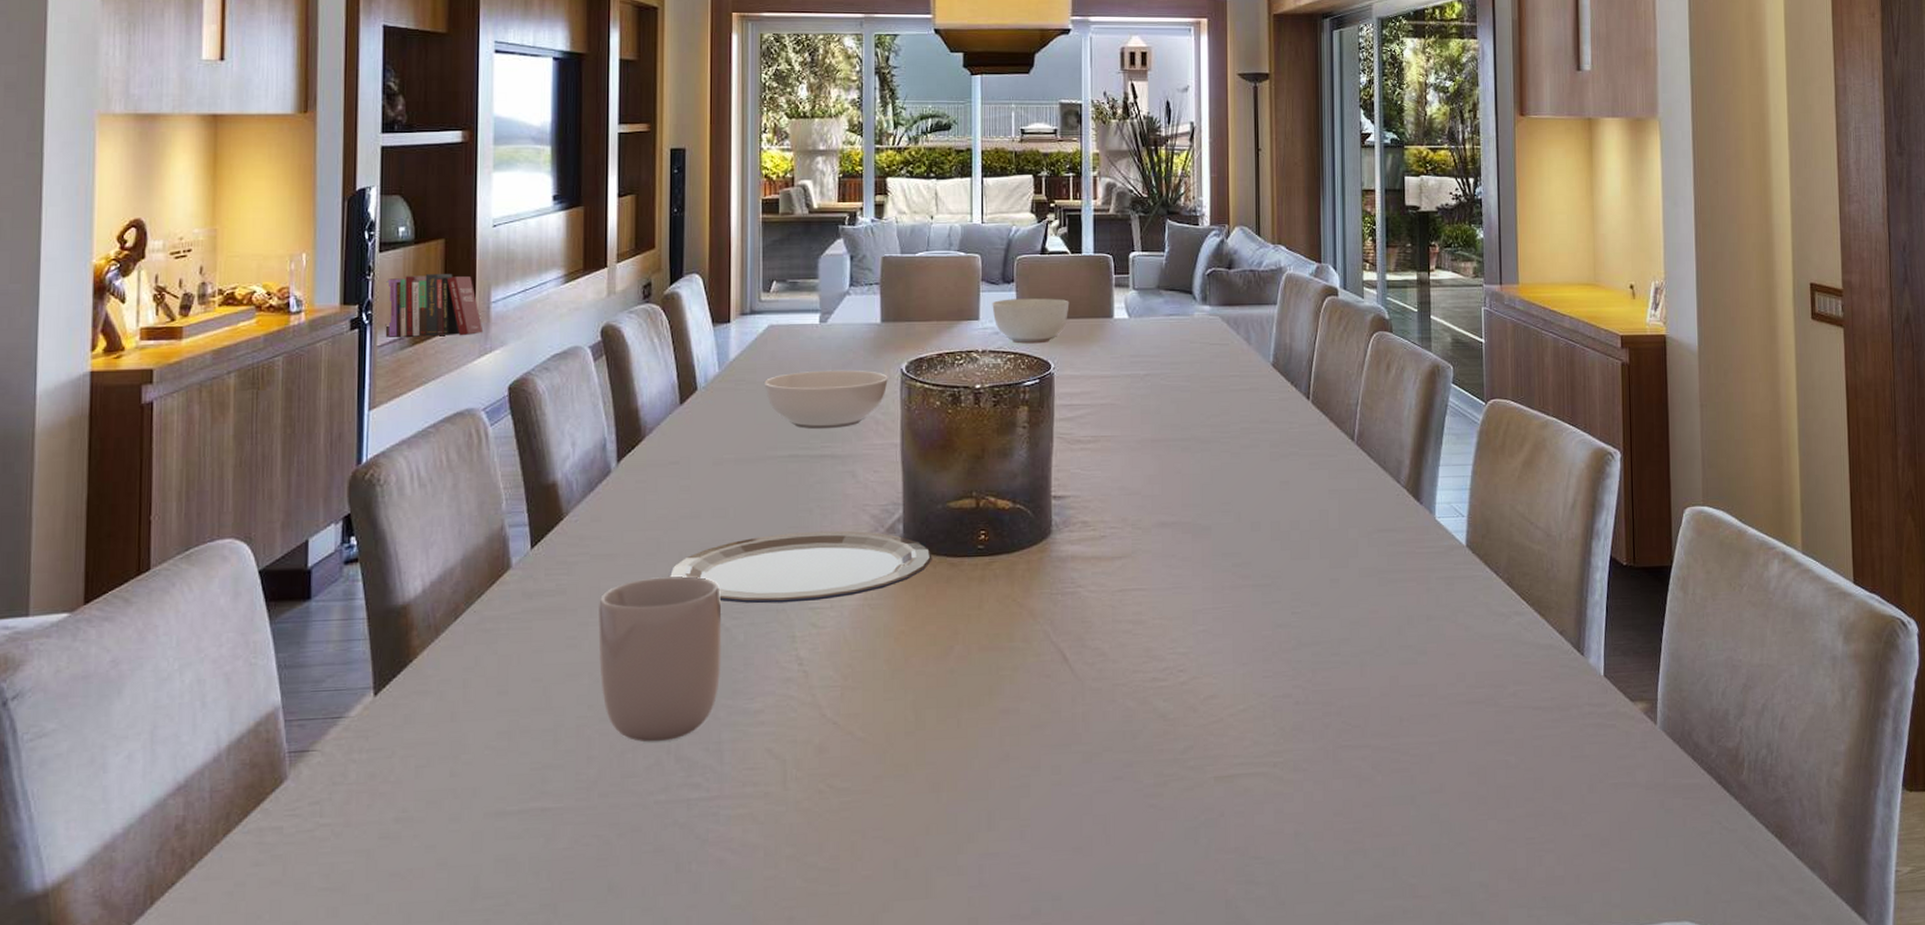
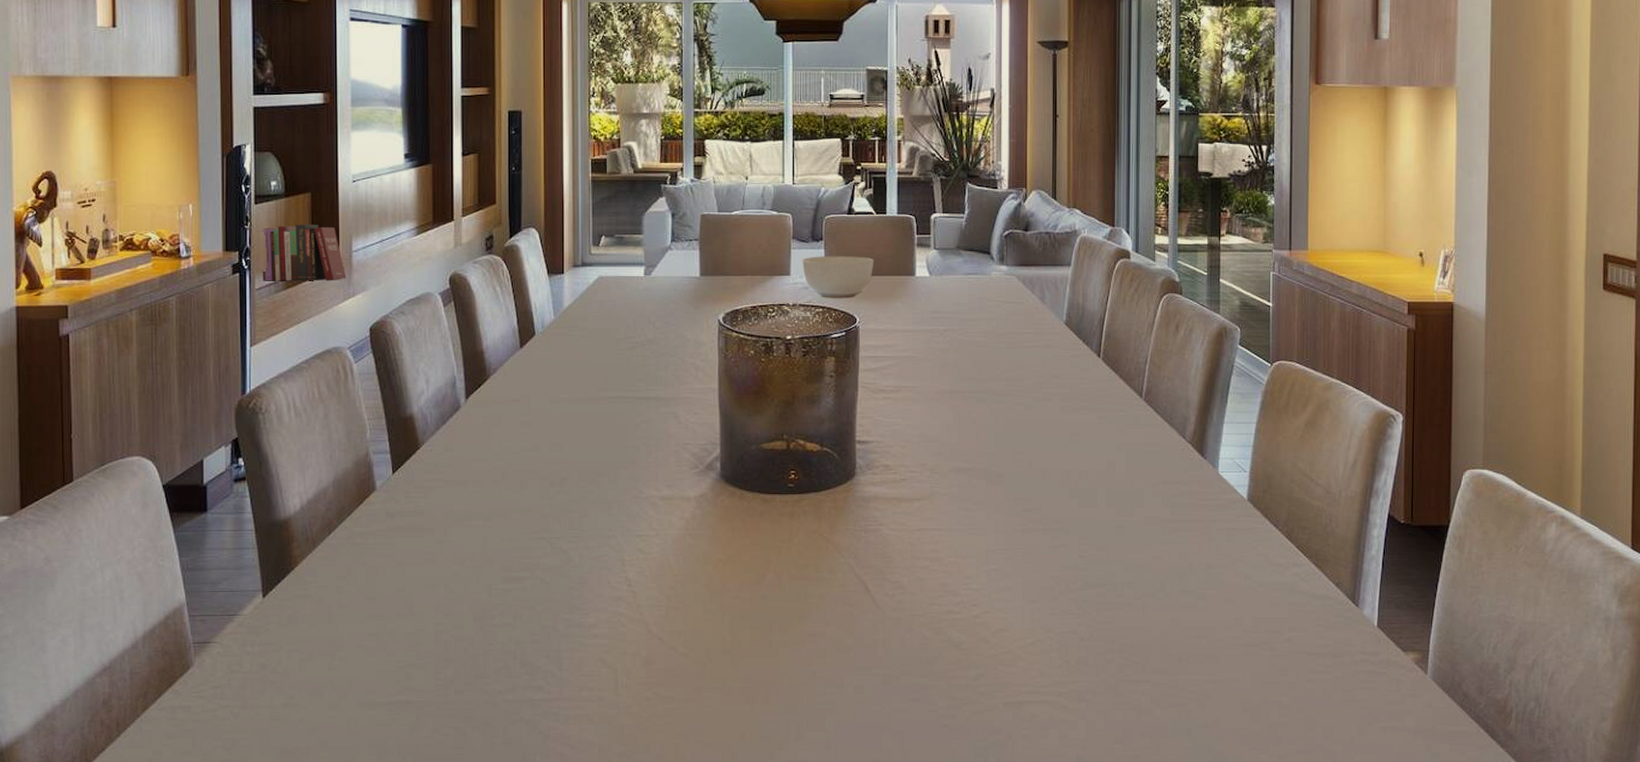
cup: present [598,576,722,742] -> none [452,503,560,648]
plate: present [667,530,932,604] -> none [511,466,747,530]
bowl: present [763,370,888,430] -> none [594,319,707,374]

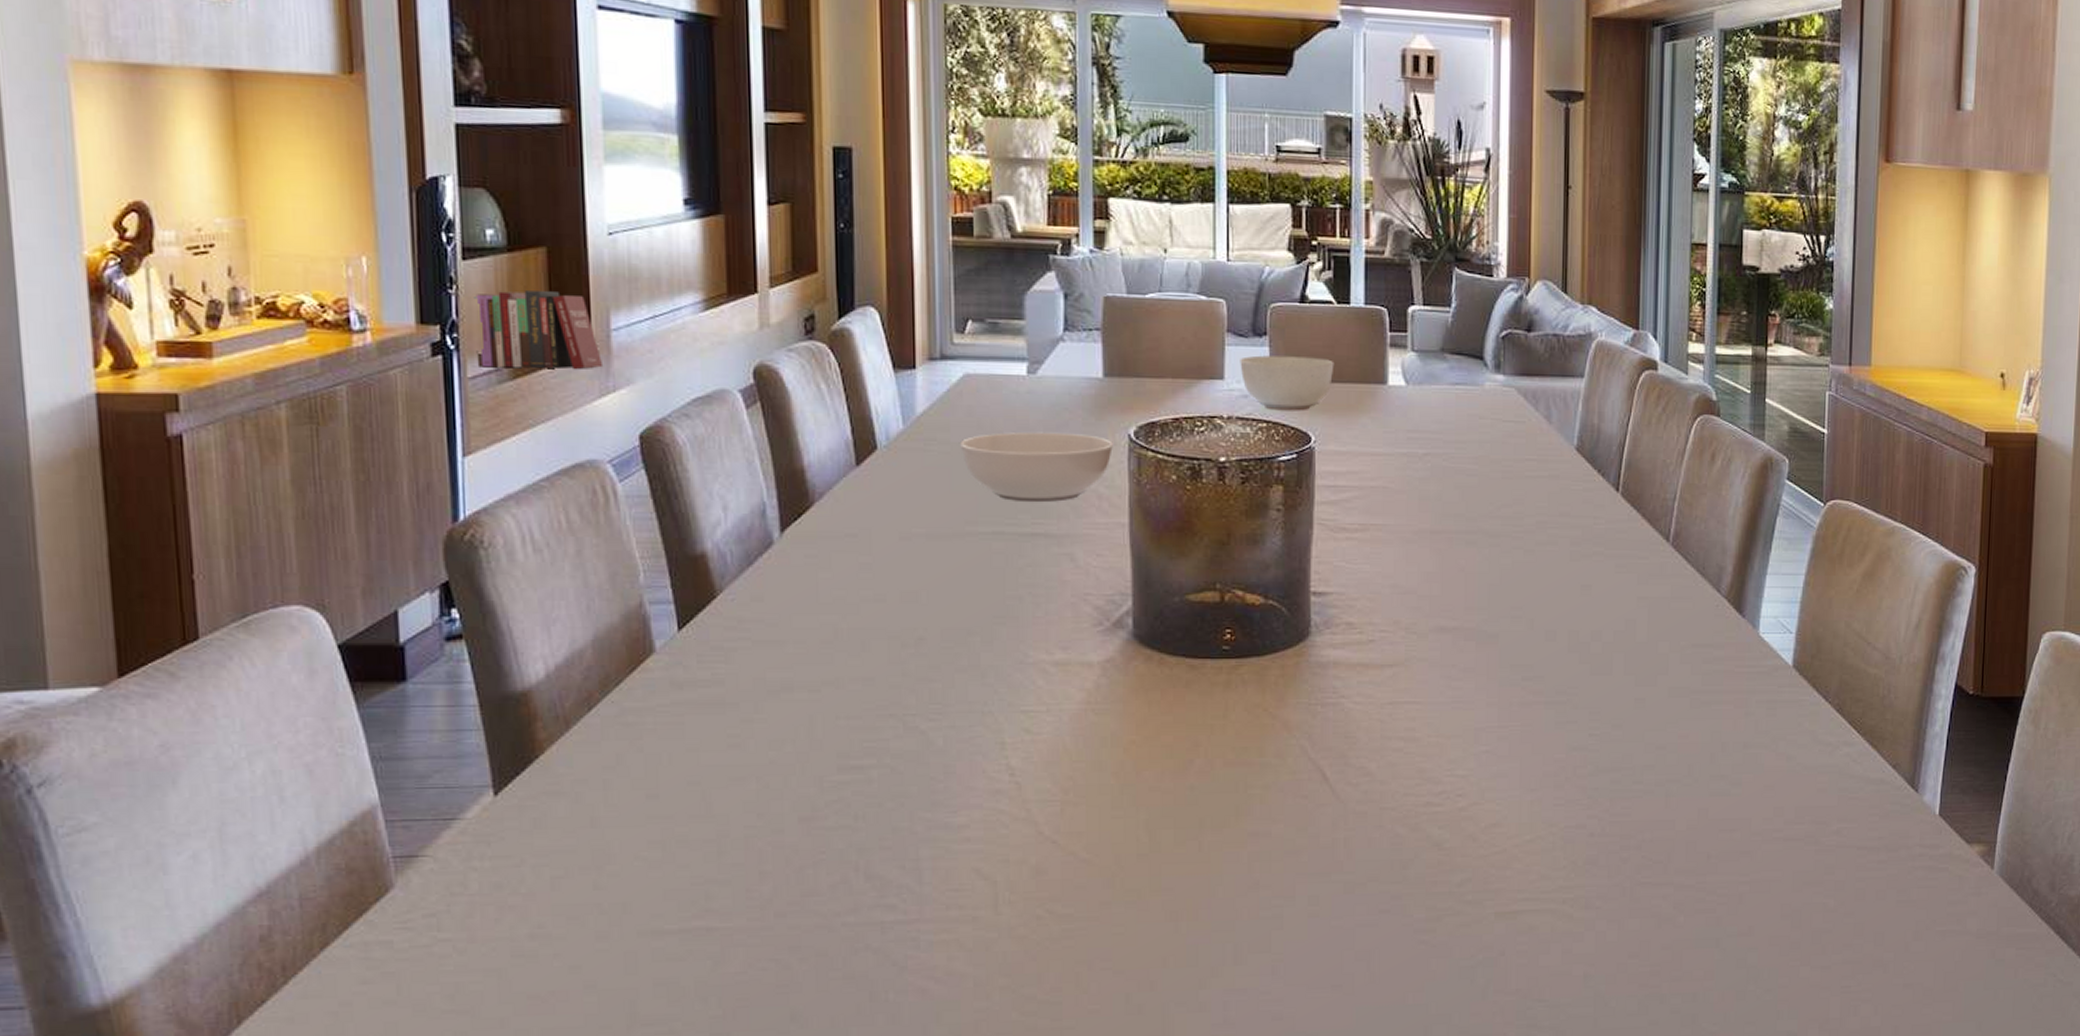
bowl: none [594,319,707,374] -> present [959,431,1113,503]

